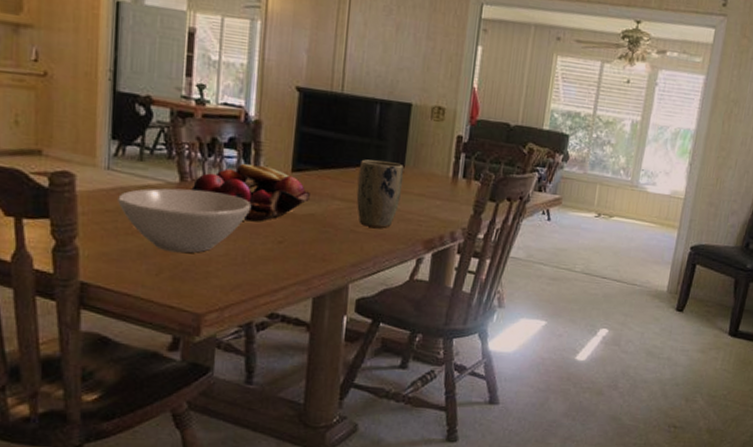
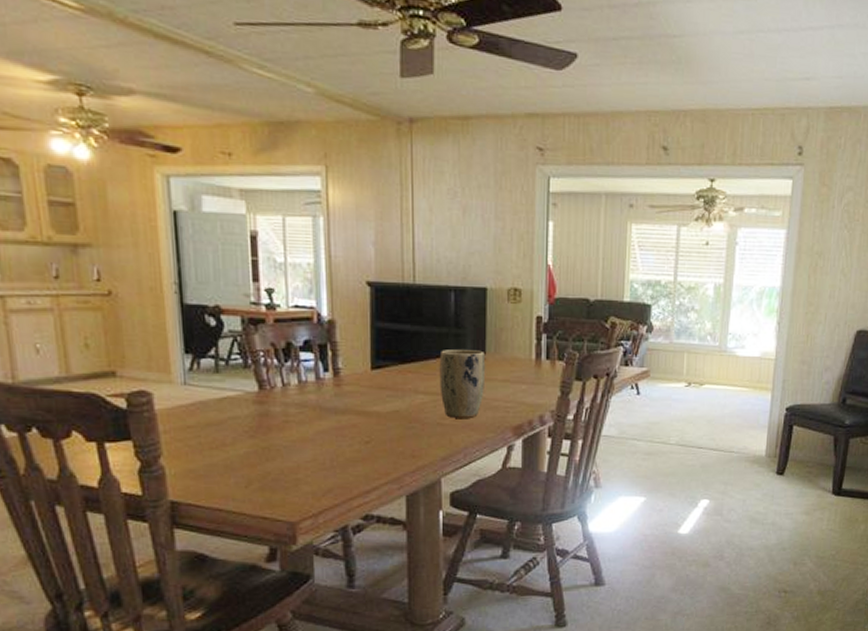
bowl: present [118,188,252,254] -> none [198,397,335,463]
fruit basket: present [189,163,310,222] -> none [269,365,392,424]

